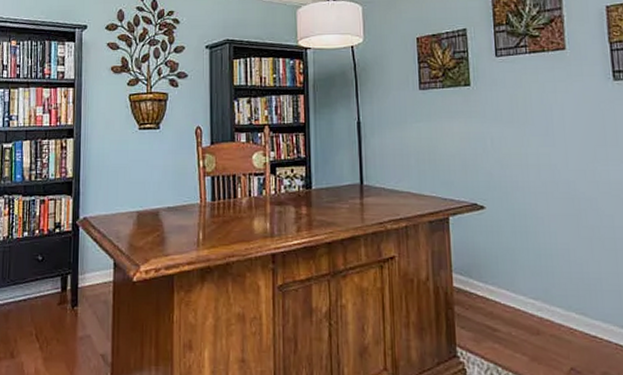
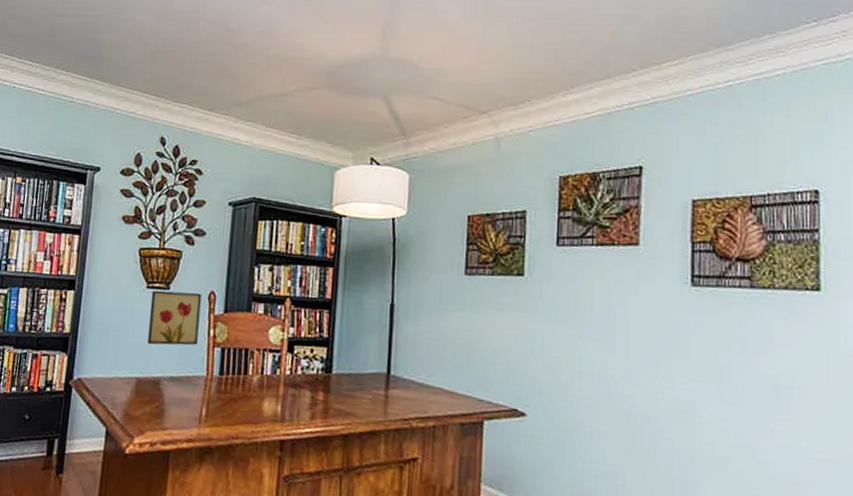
wall art: none [143,130,189,180] -> present [147,290,202,346]

